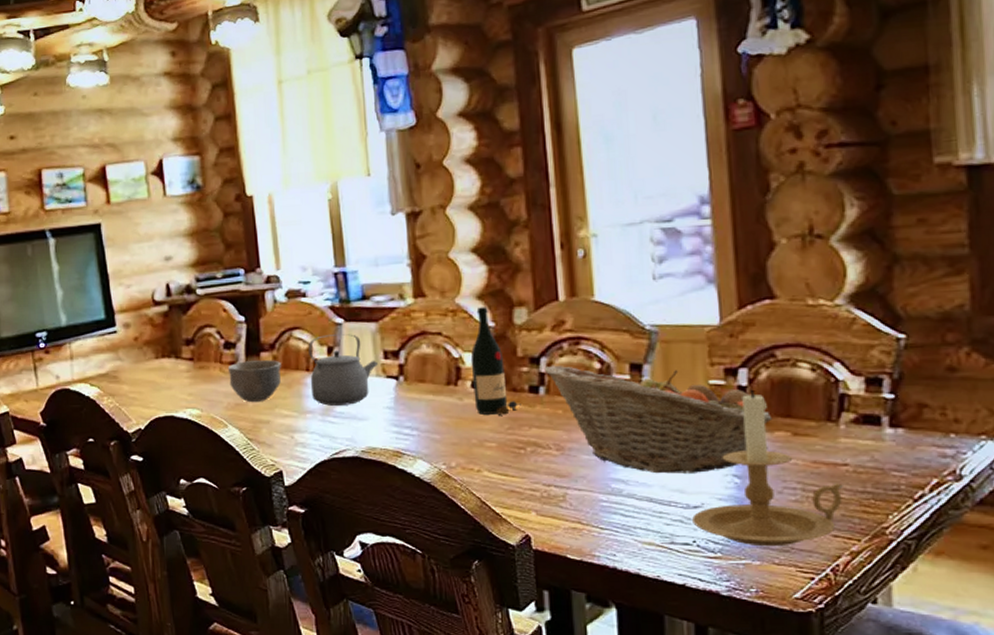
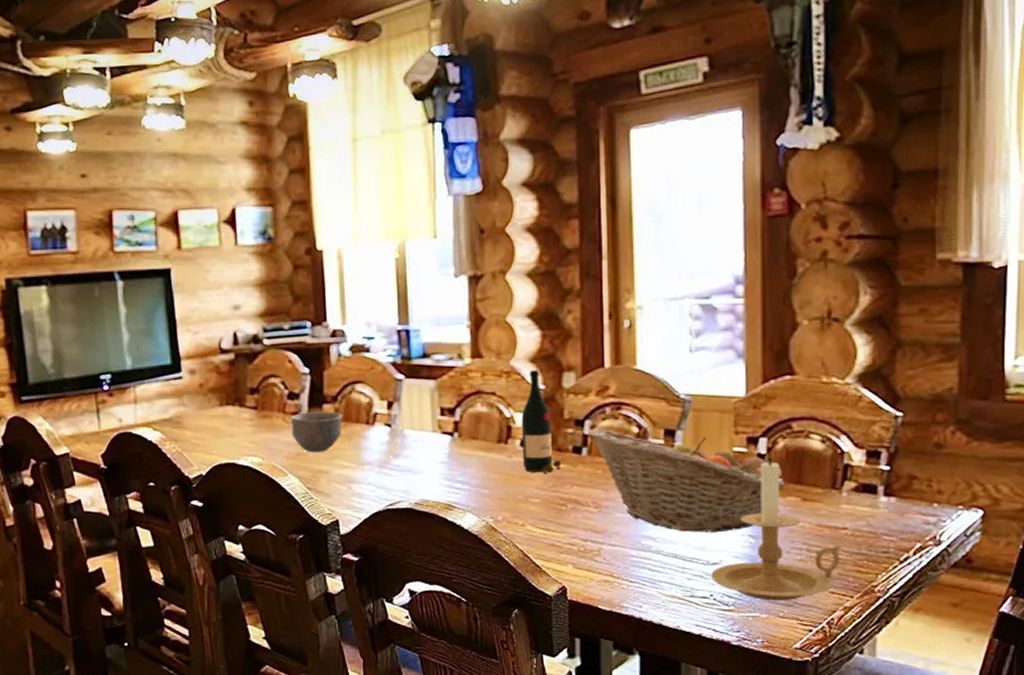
tea kettle: present [308,334,378,406] -> none [369,390,434,458]

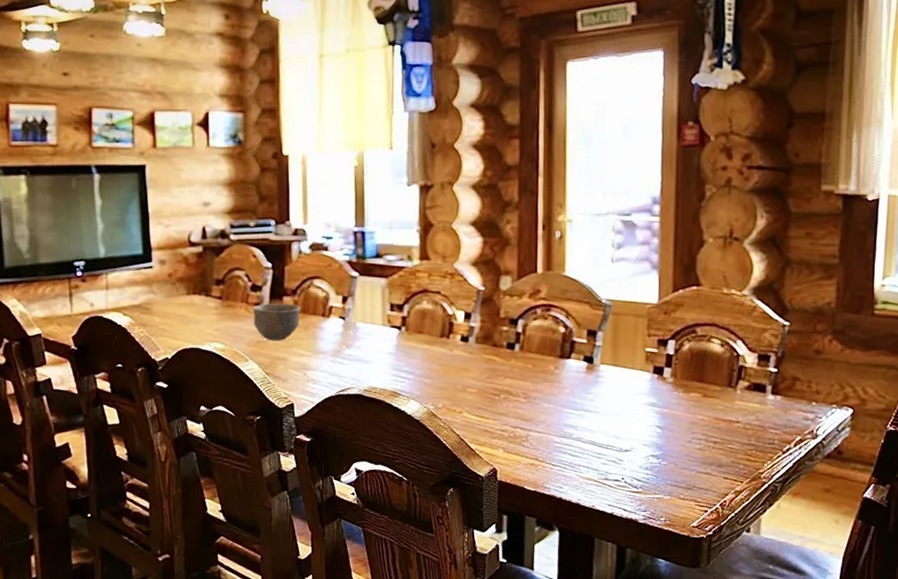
wine bottle: present [521,370,565,473] -> none [462,273,499,366]
fruit basket: present [588,428,786,533] -> none [520,326,689,423]
candle holder: present [711,457,842,601] -> none [623,357,735,485]

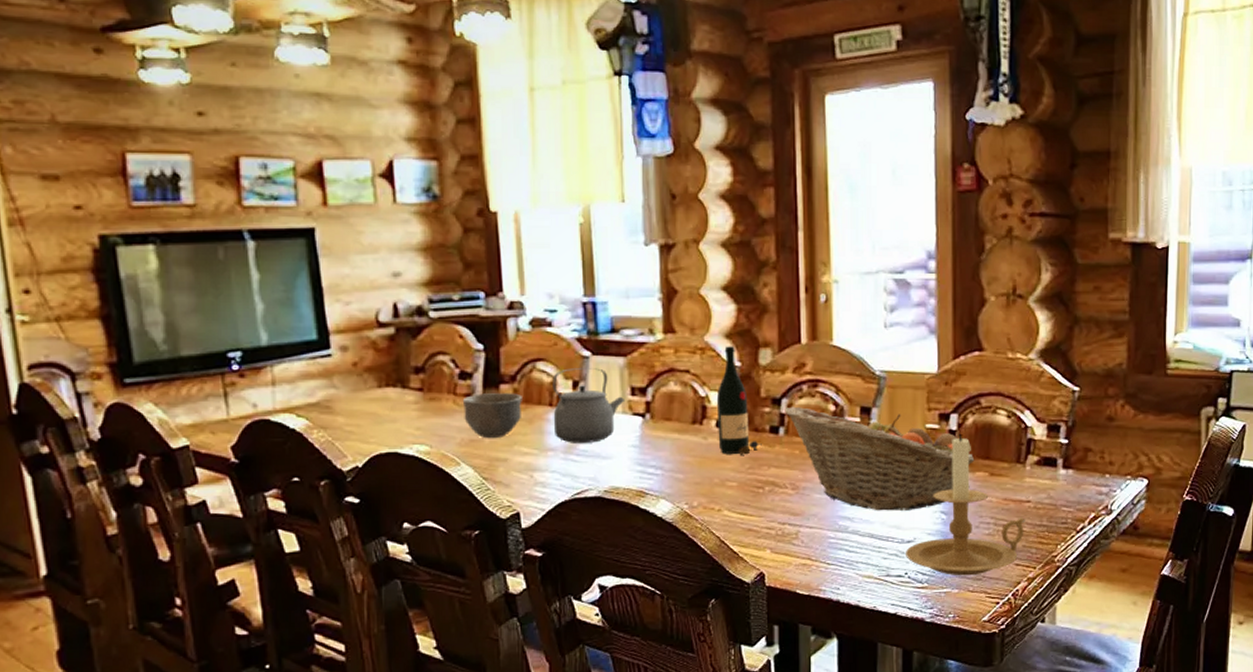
tea kettle: none [325,286,384,349] -> present [552,368,624,443]
wine bottle: none [462,273,499,366] -> present [716,346,762,455]
fruit basket: none [520,326,689,423] -> present [785,406,975,511]
candle holder: none [623,357,735,485] -> present [906,433,1025,576]

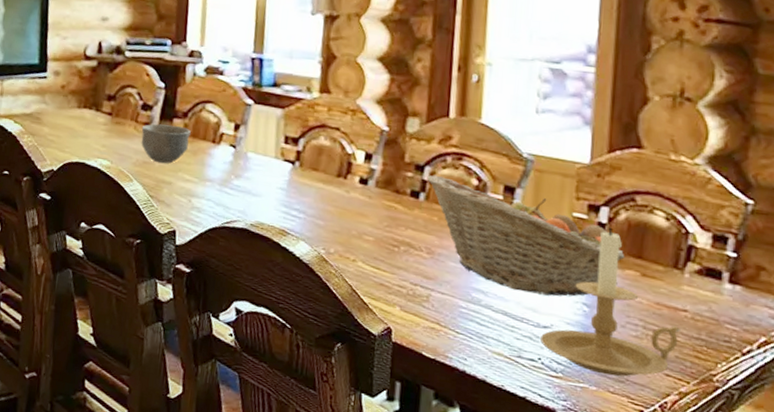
tea kettle: present [552,368,624,443] -> none [213,112,278,180]
wine bottle: present [716,346,762,455] -> none [359,111,401,214]

